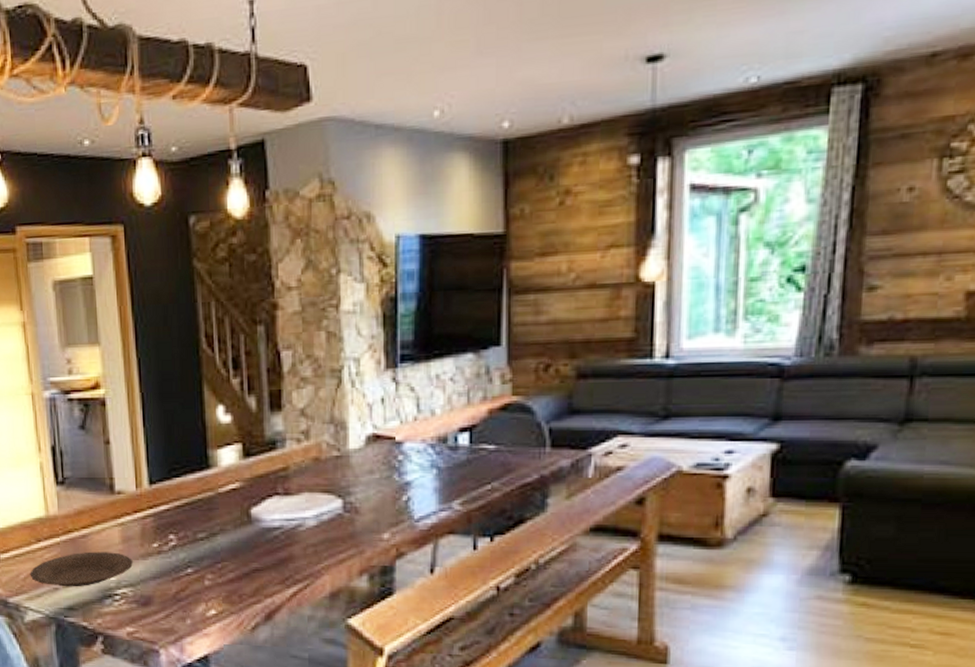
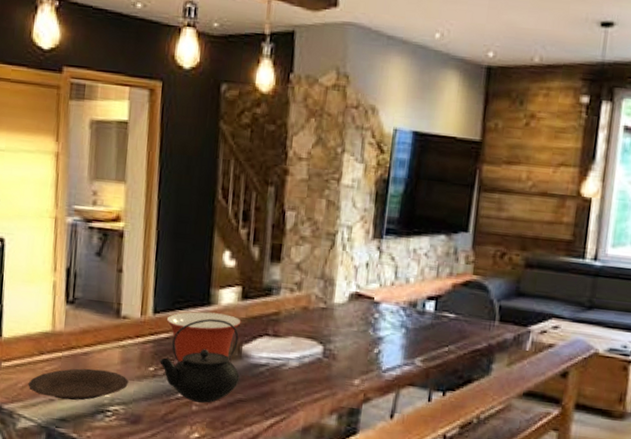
teapot: none [162,483,252,576] -> present [159,318,240,403]
mixing bowl: none [164,476,246,534] -> present [166,312,241,362]

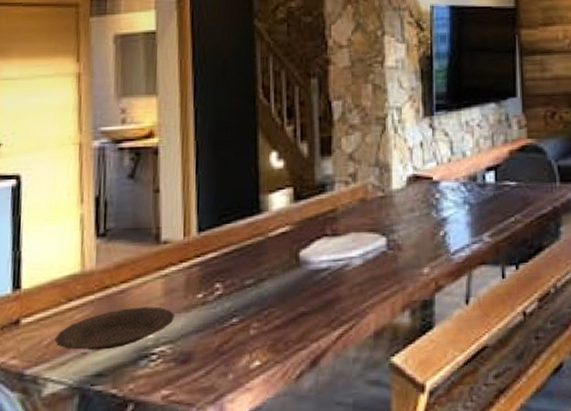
teapot: present [159,318,240,403] -> none [208,227,300,325]
mixing bowl: present [166,312,241,362] -> none [213,220,296,282]

